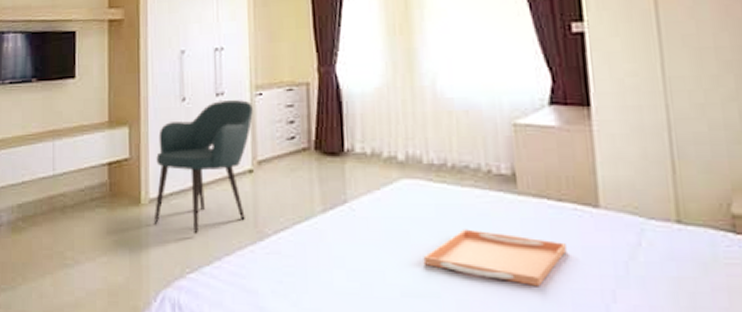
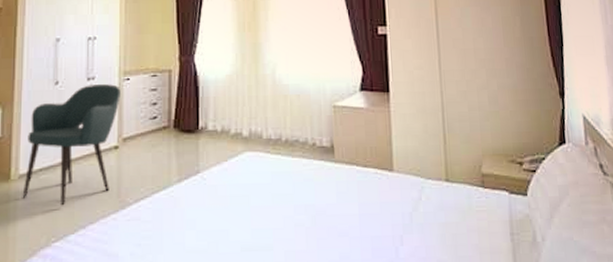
serving tray: present [423,229,567,287] -> none [260,192,369,237]

